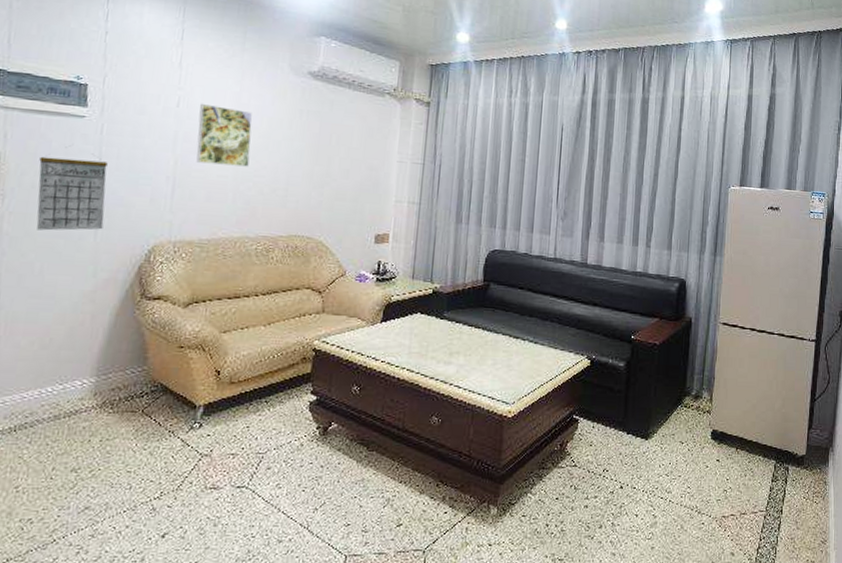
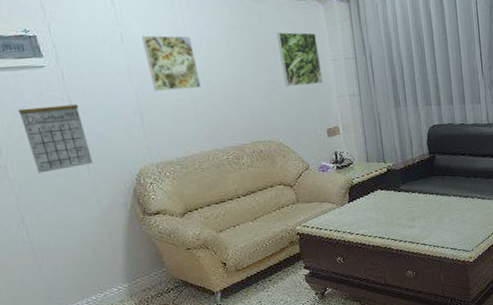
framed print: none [341,123,387,184] -> present [276,32,323,87]

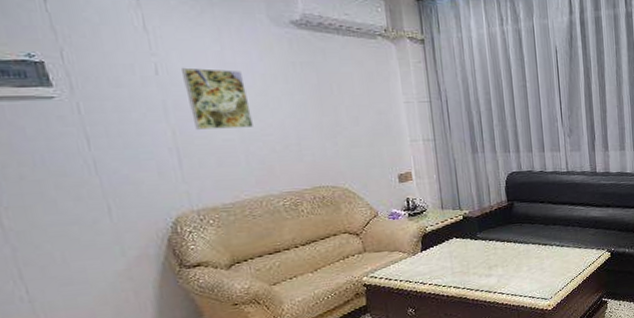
calendar: present [18,96,93,173] -> none [17,132,117,221]
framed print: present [276,32,323,87] -> none [342,70,395,130]

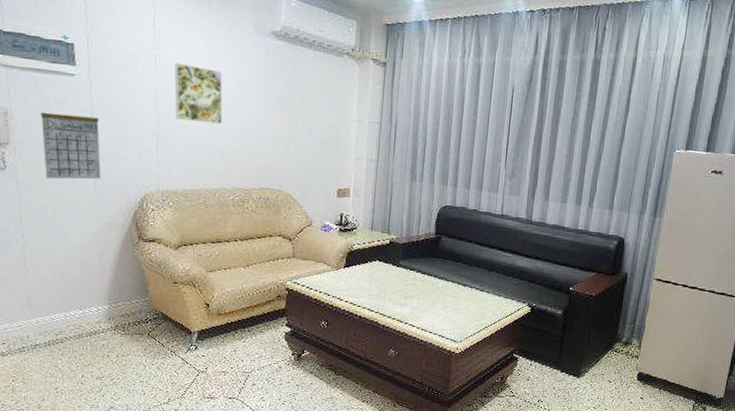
calendar: none [17,132,117,221] -> present [41,103,101,180]

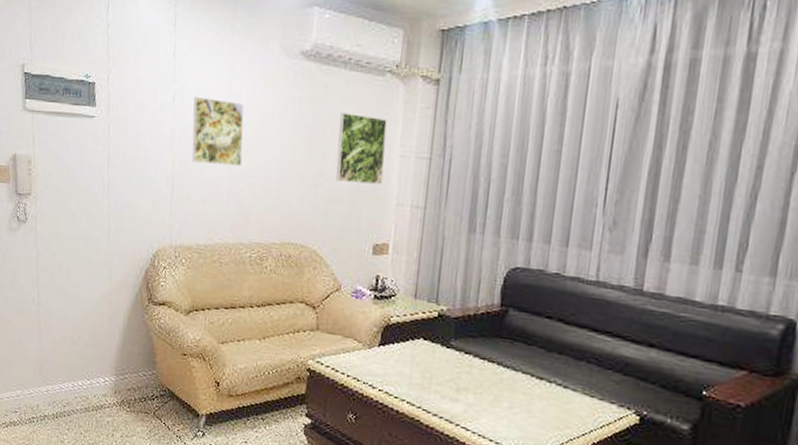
calendar: present [41,103,101,180] -> none [61,148,115,233]
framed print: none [305,83,346,142] -> present [336,111,387,184]

